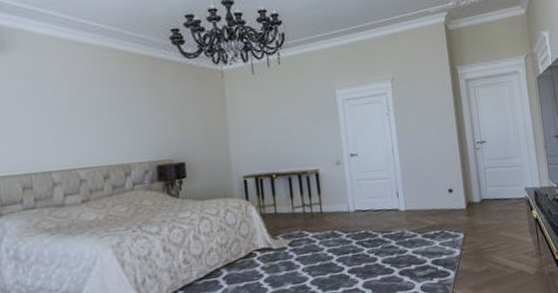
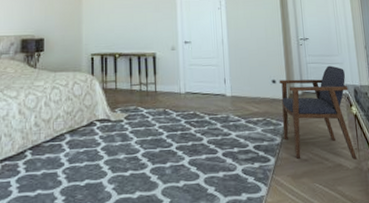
armchair: none [456,168,539,270] -> present [279,65,358,160]

